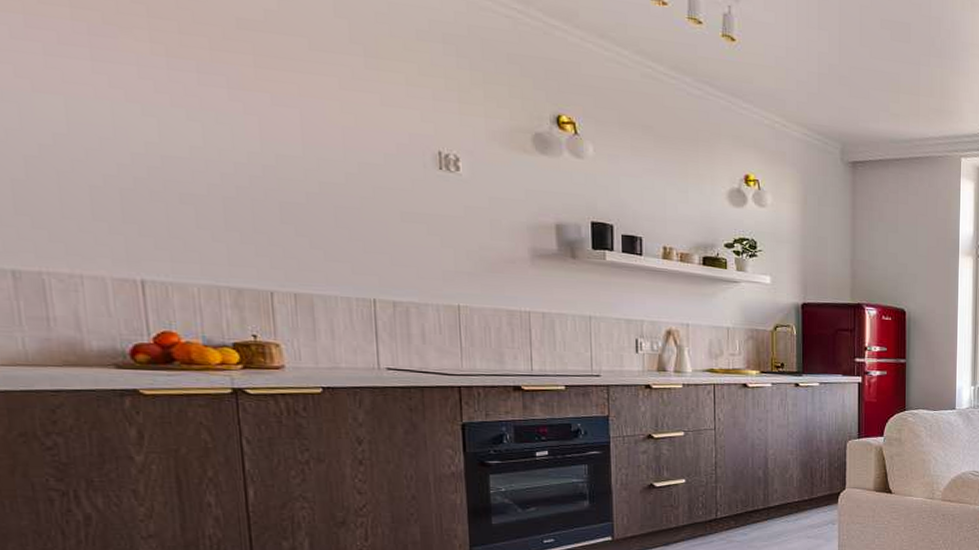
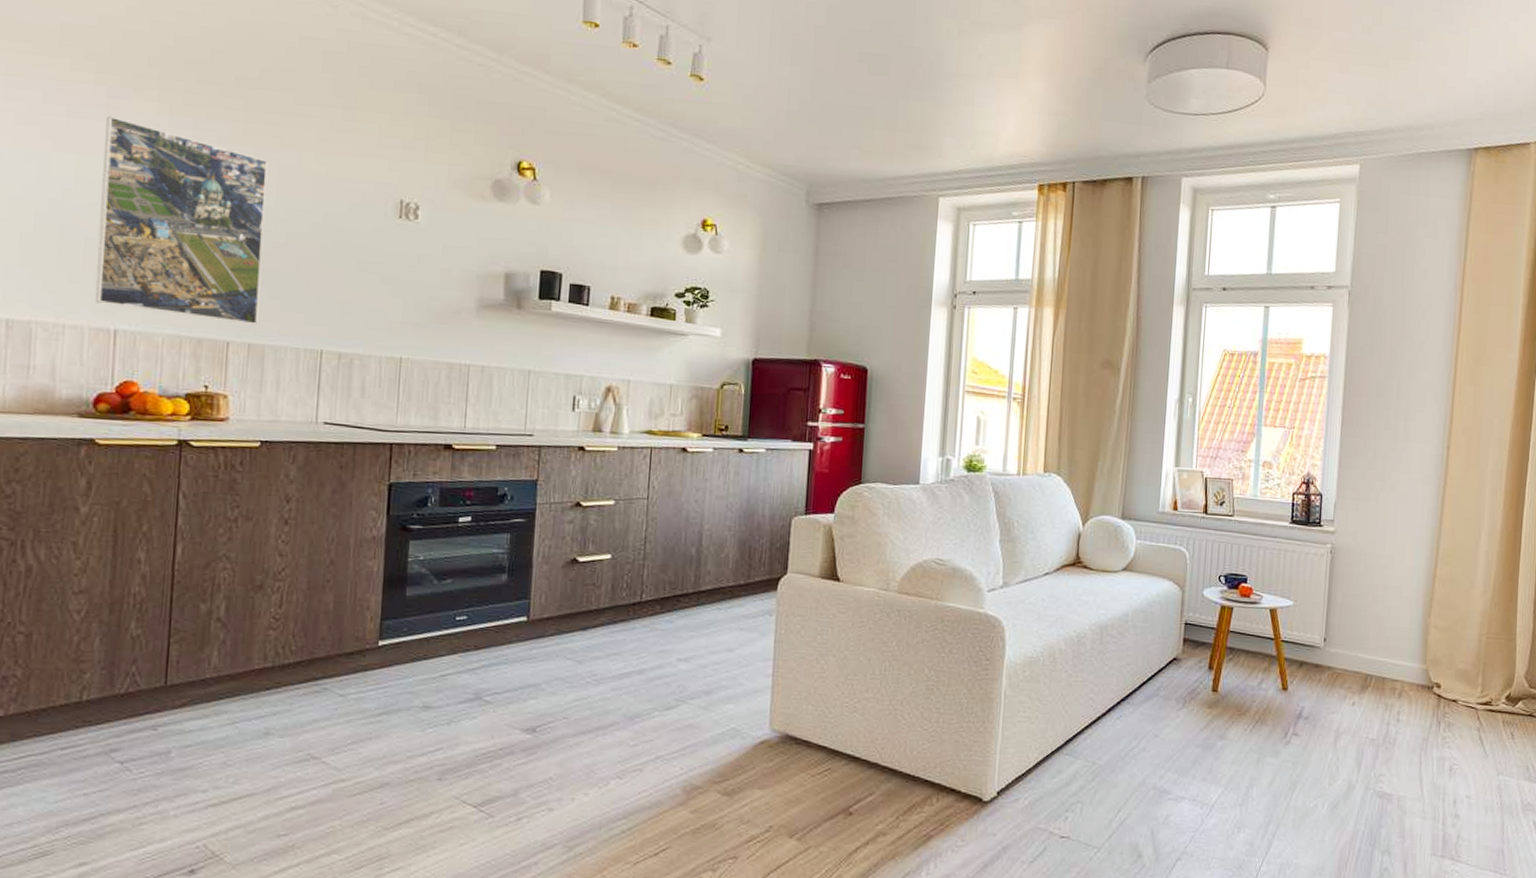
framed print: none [92,55,301,275] -> present [96,116,268,326]

